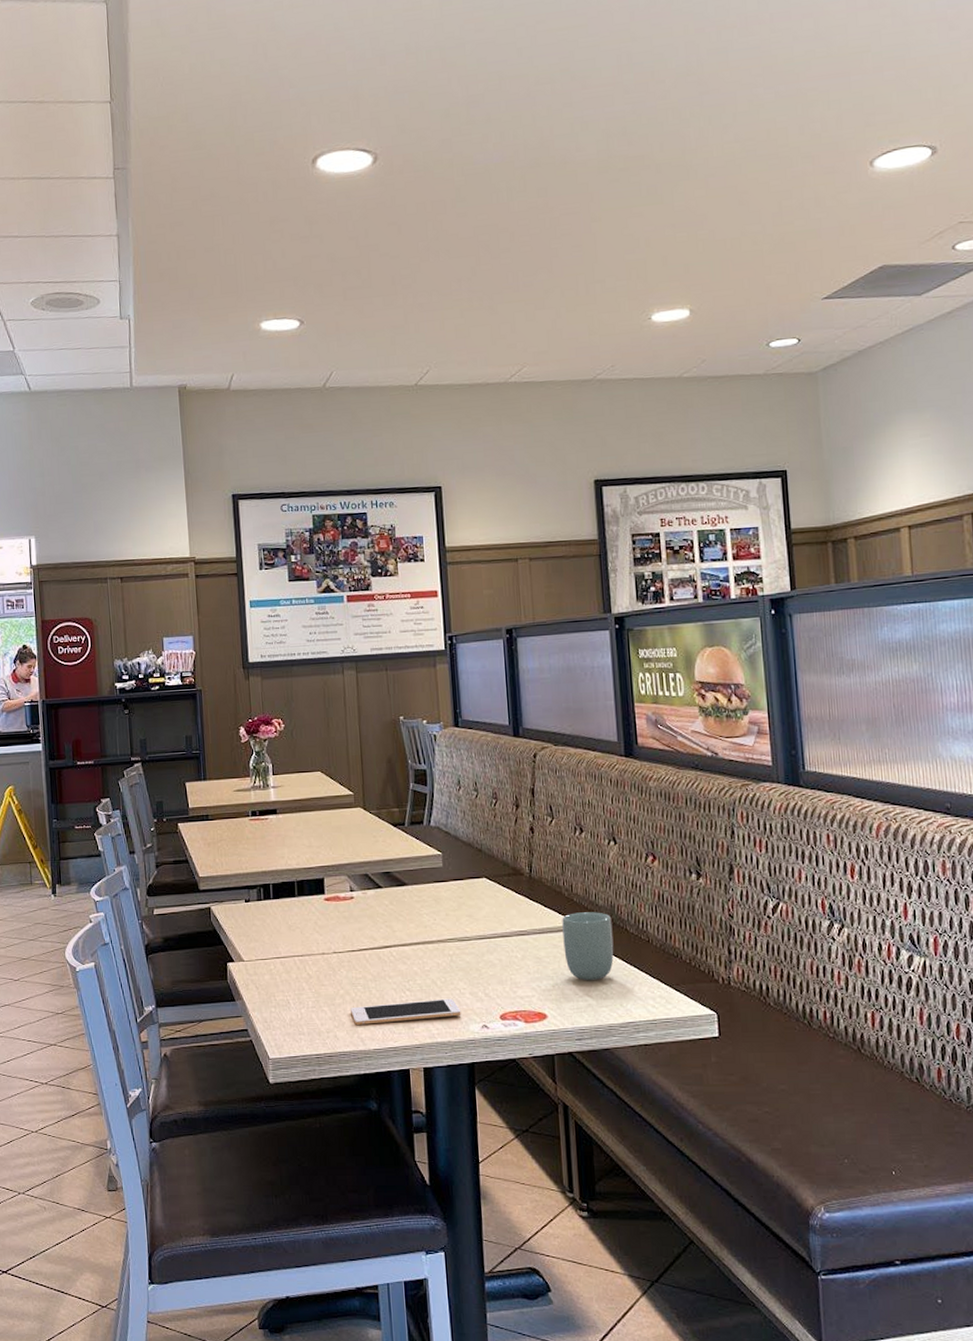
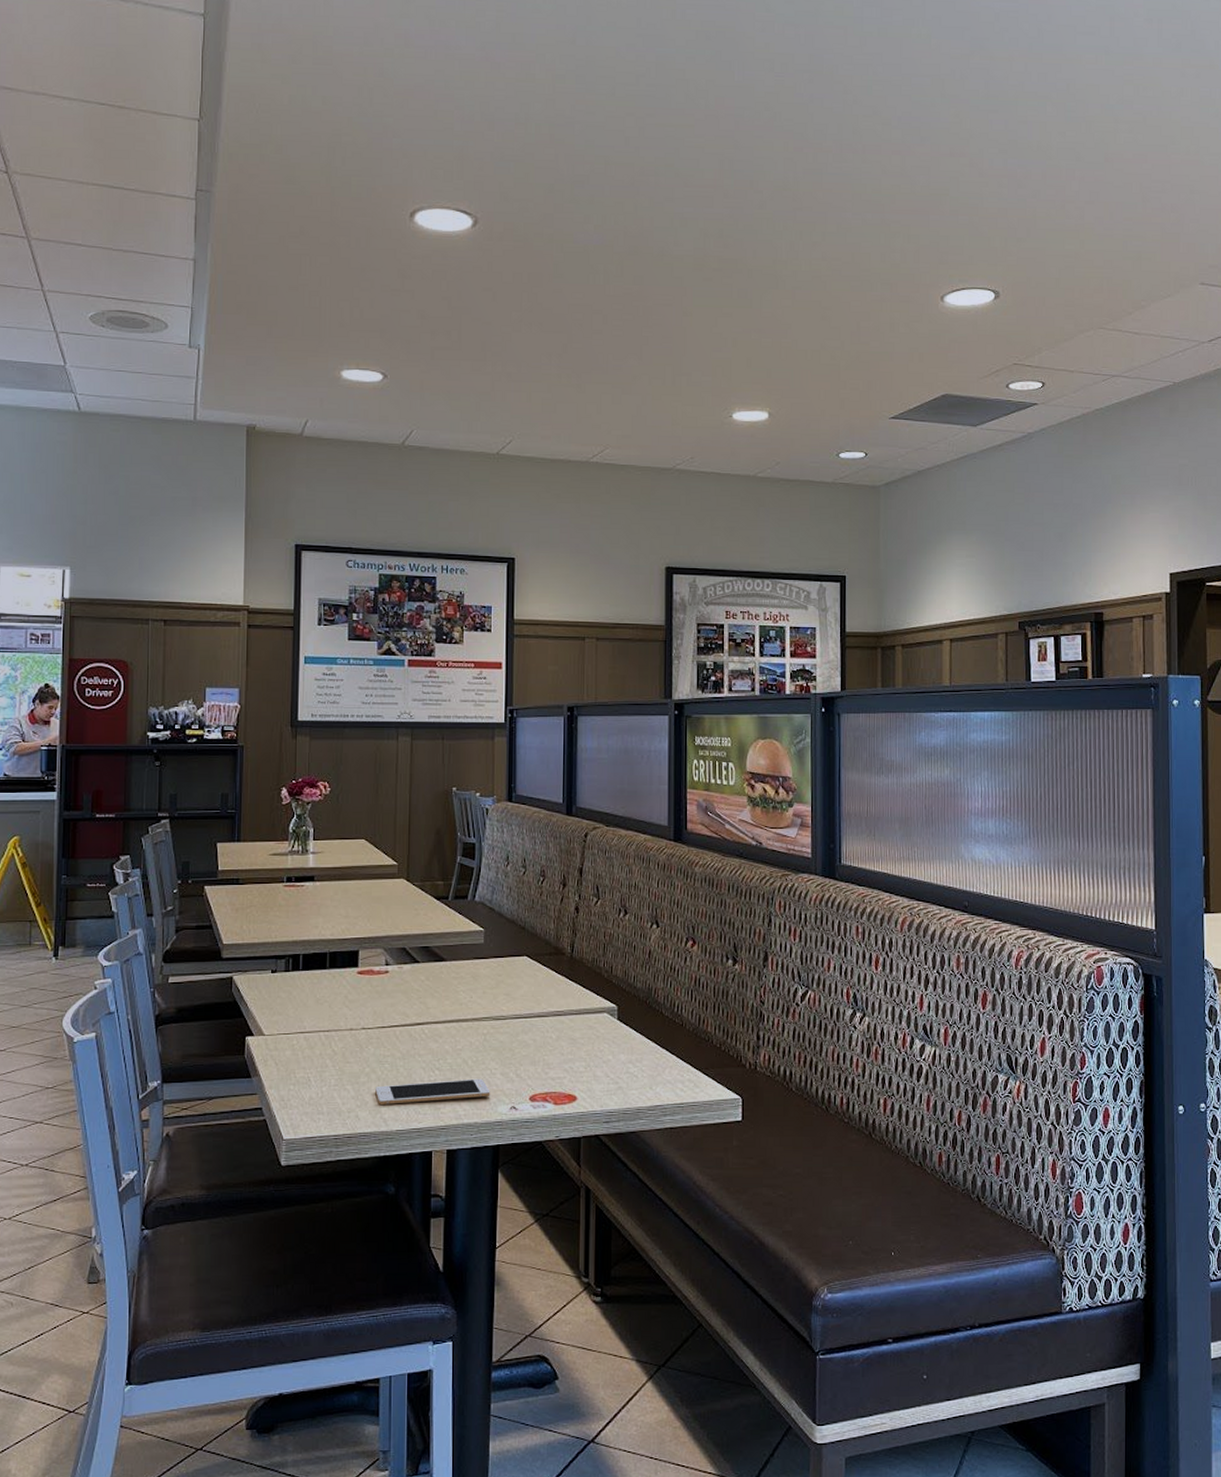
cup: present [562,912,614,981] -> none [599,994,648,1064]

